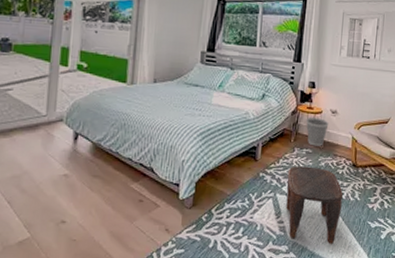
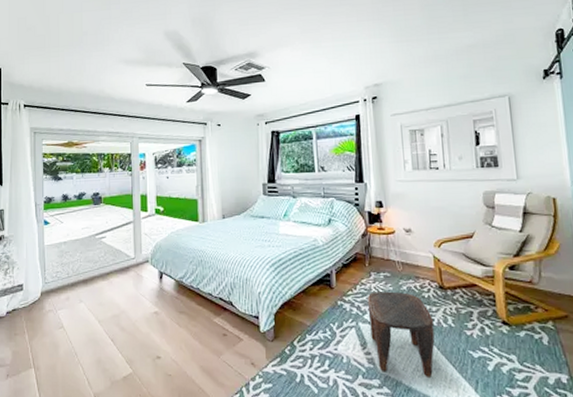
wastebasket: present [306,118,329,146] -> none [378,238,405,269]

